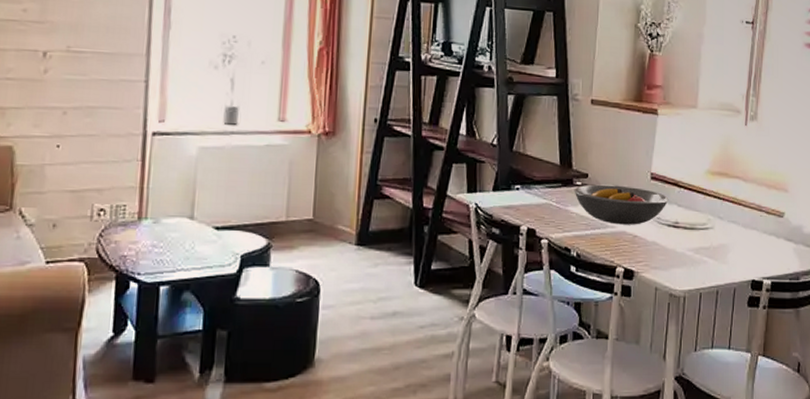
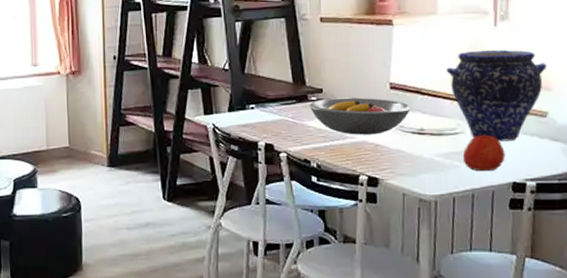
vase: none [702,147,785,239] -> present [446,49,546,142]
apple: none [710,231,747,268] -> present [462,134,505,172]

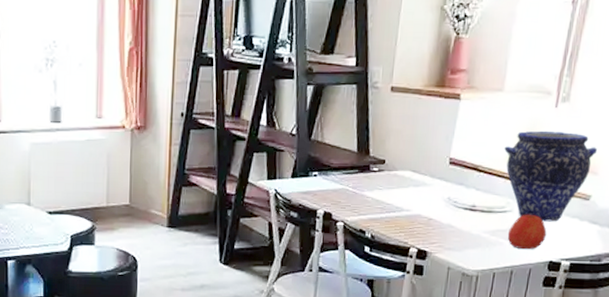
fruit bowl: present [309,97,412,135] -> none [370,170,467,209]

